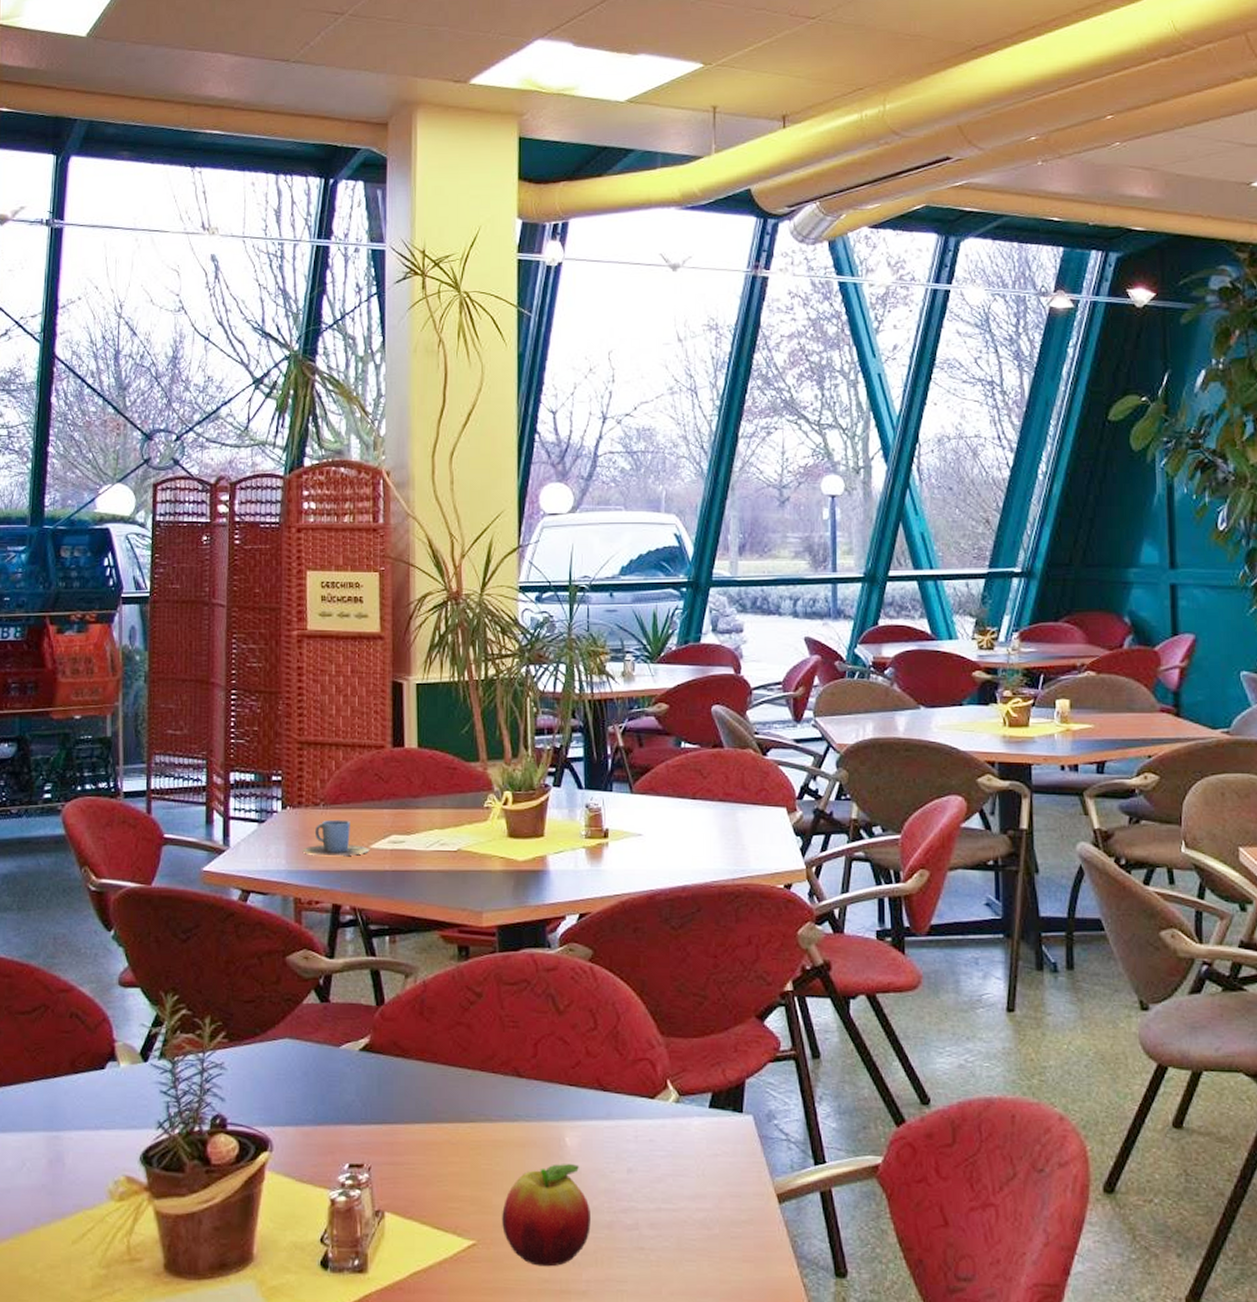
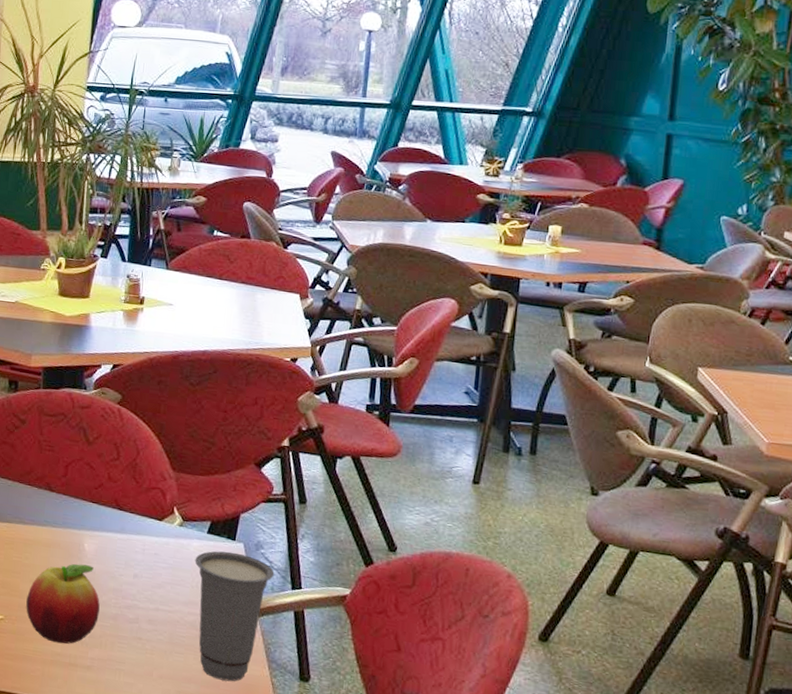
cup: none [697,1127,793,1289] -> present [195,551,275,682]

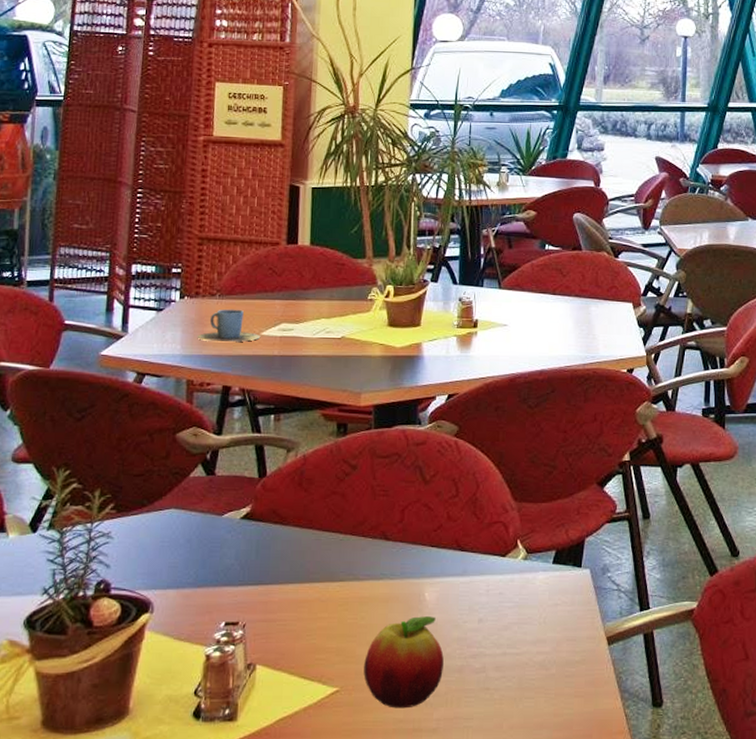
cup: present [195,551,275,682] -> none [541,580,622,720]

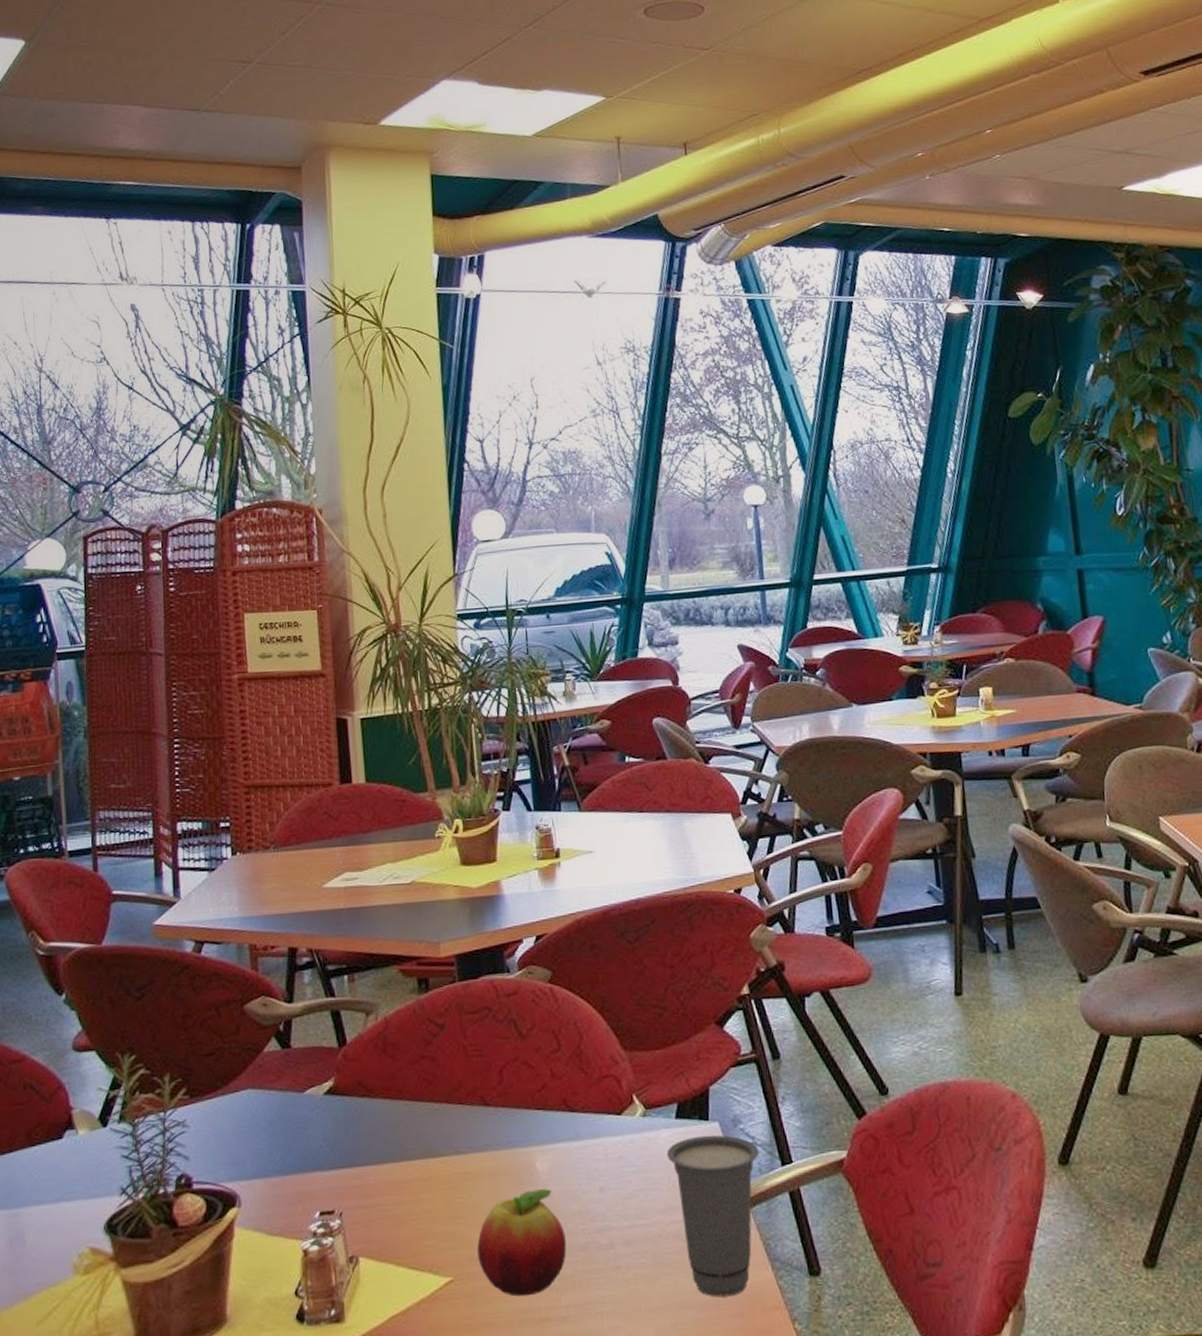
cup: present [197,309,261,343] -> none [255,861,324,900]
cup: none [541,580,622,720] -> present [666,1135,760,1298]

